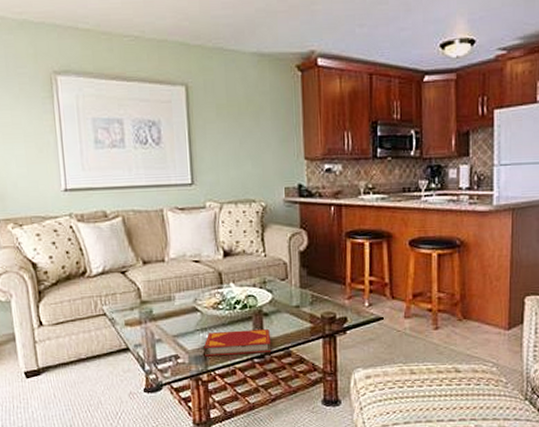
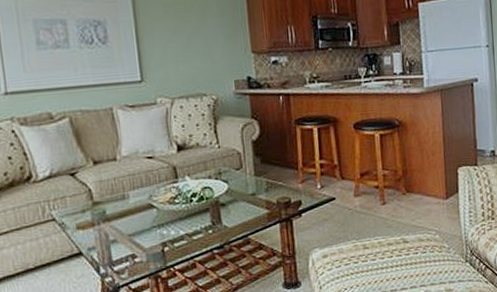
hardback book: present [203,329,272,357] -> none [161,219,231,253]

